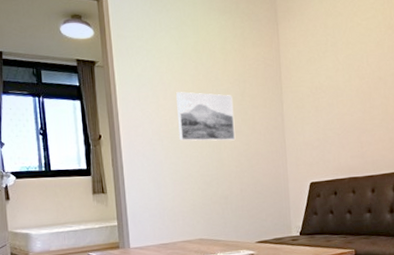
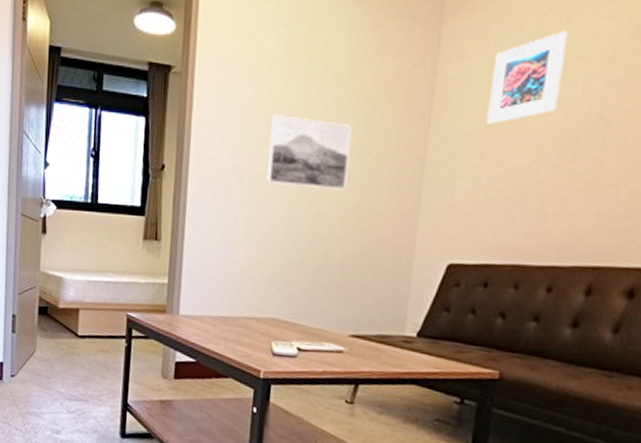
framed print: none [314,26,355,88] -> present [487,30,568,124]

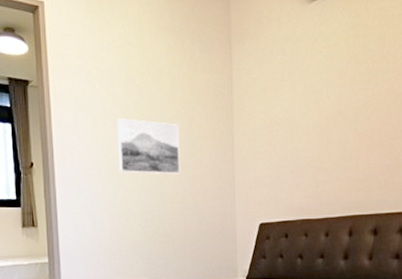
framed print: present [487,30,568,124] -> none [270,54,313,120]

